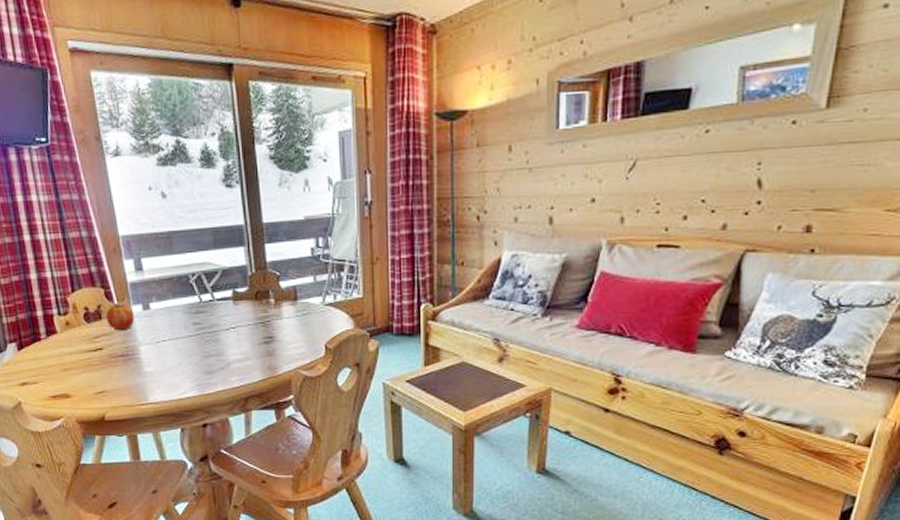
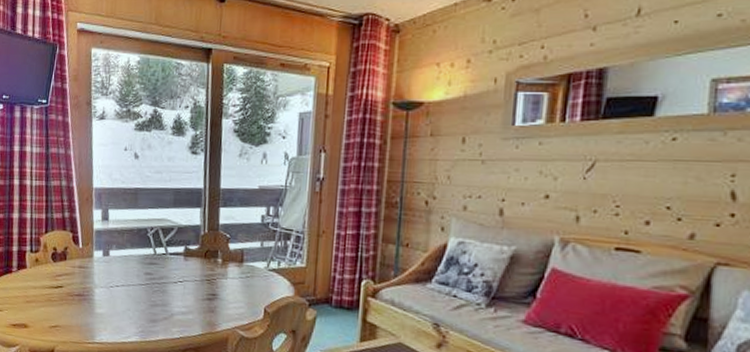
fruit: present [105,304,135,331] -> none [70,247,95,272]

